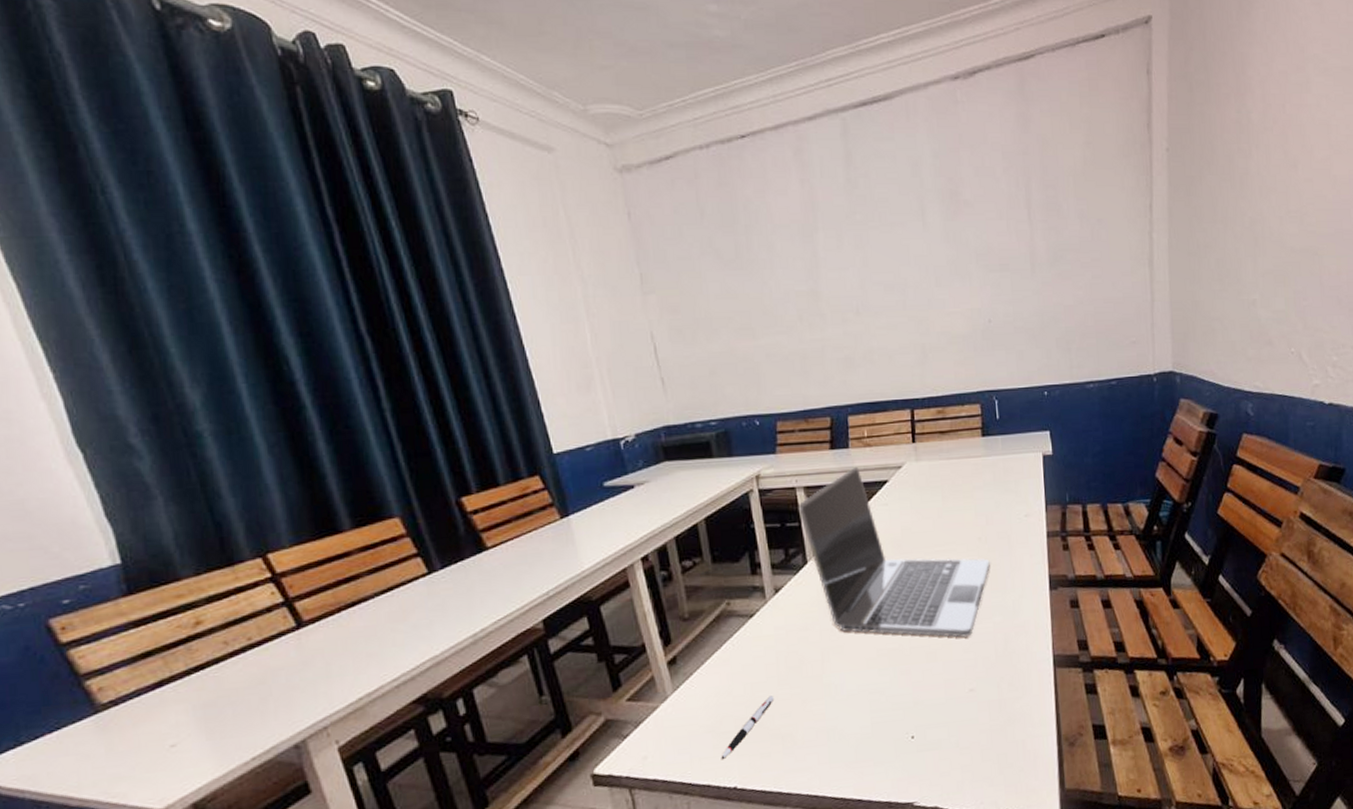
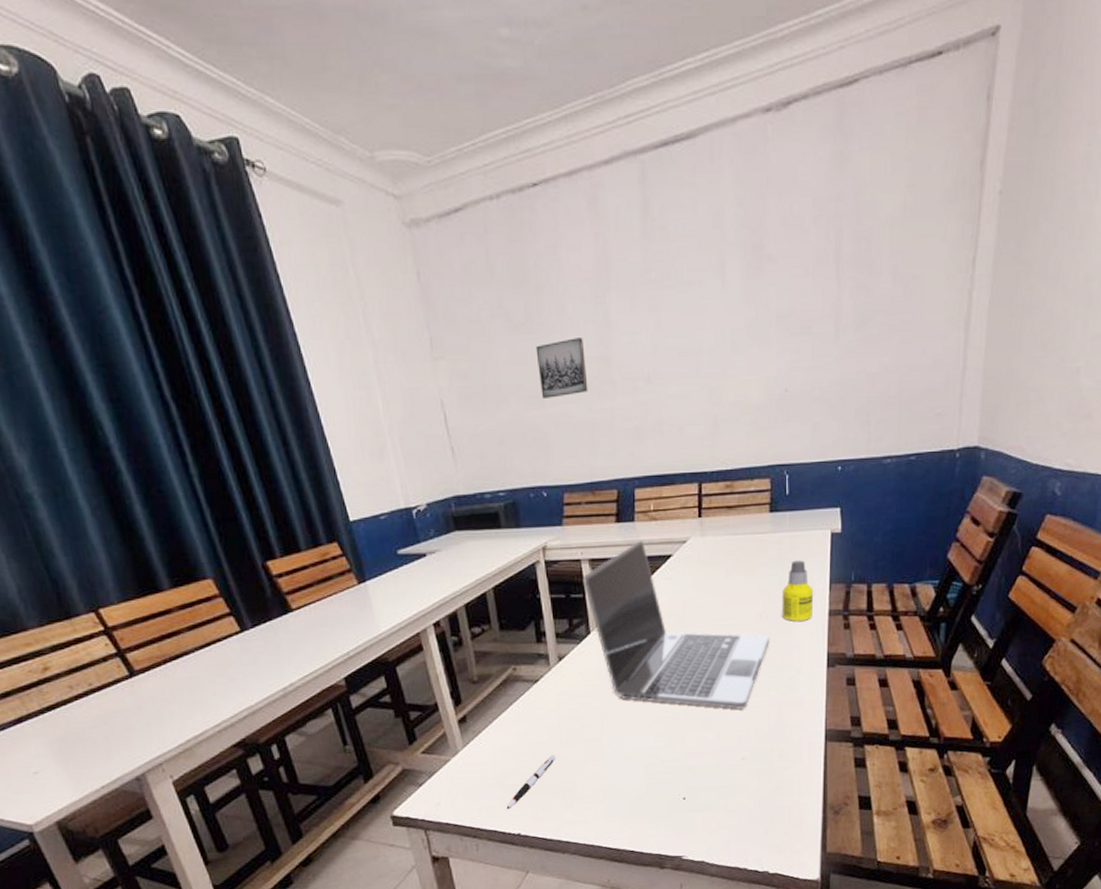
wall art: none [746,273,799,330] -> present [536,338,588,398]
bottle: none [999,482,1031,544] -> present [782,560,814,621]

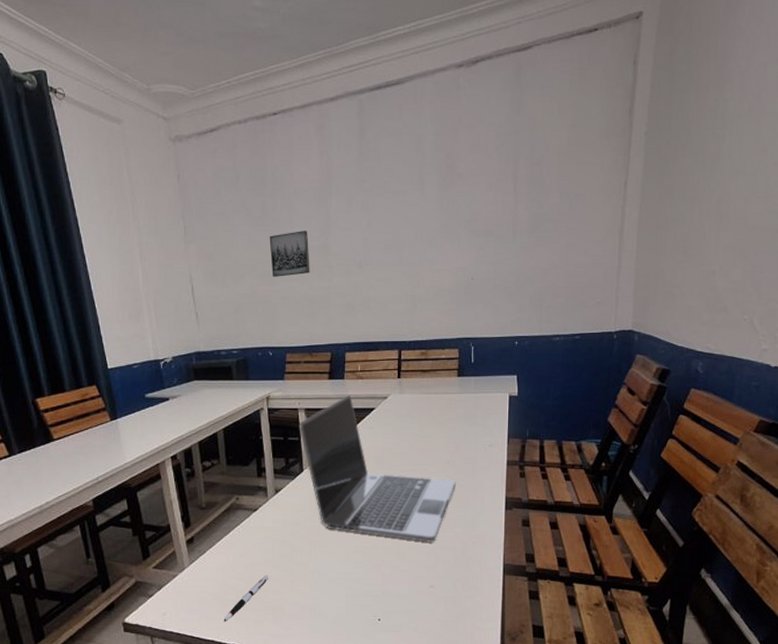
bottle: present [782,560,814,621] -> none [467,417,494,469]

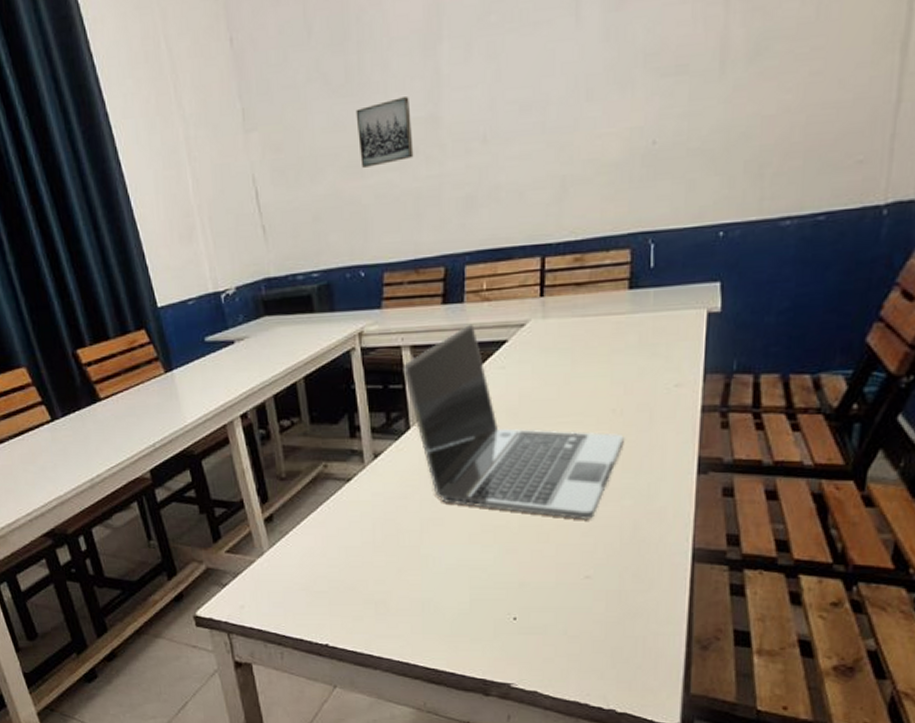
pen: present [223,575,269,621] -> none [314,561,369,617]

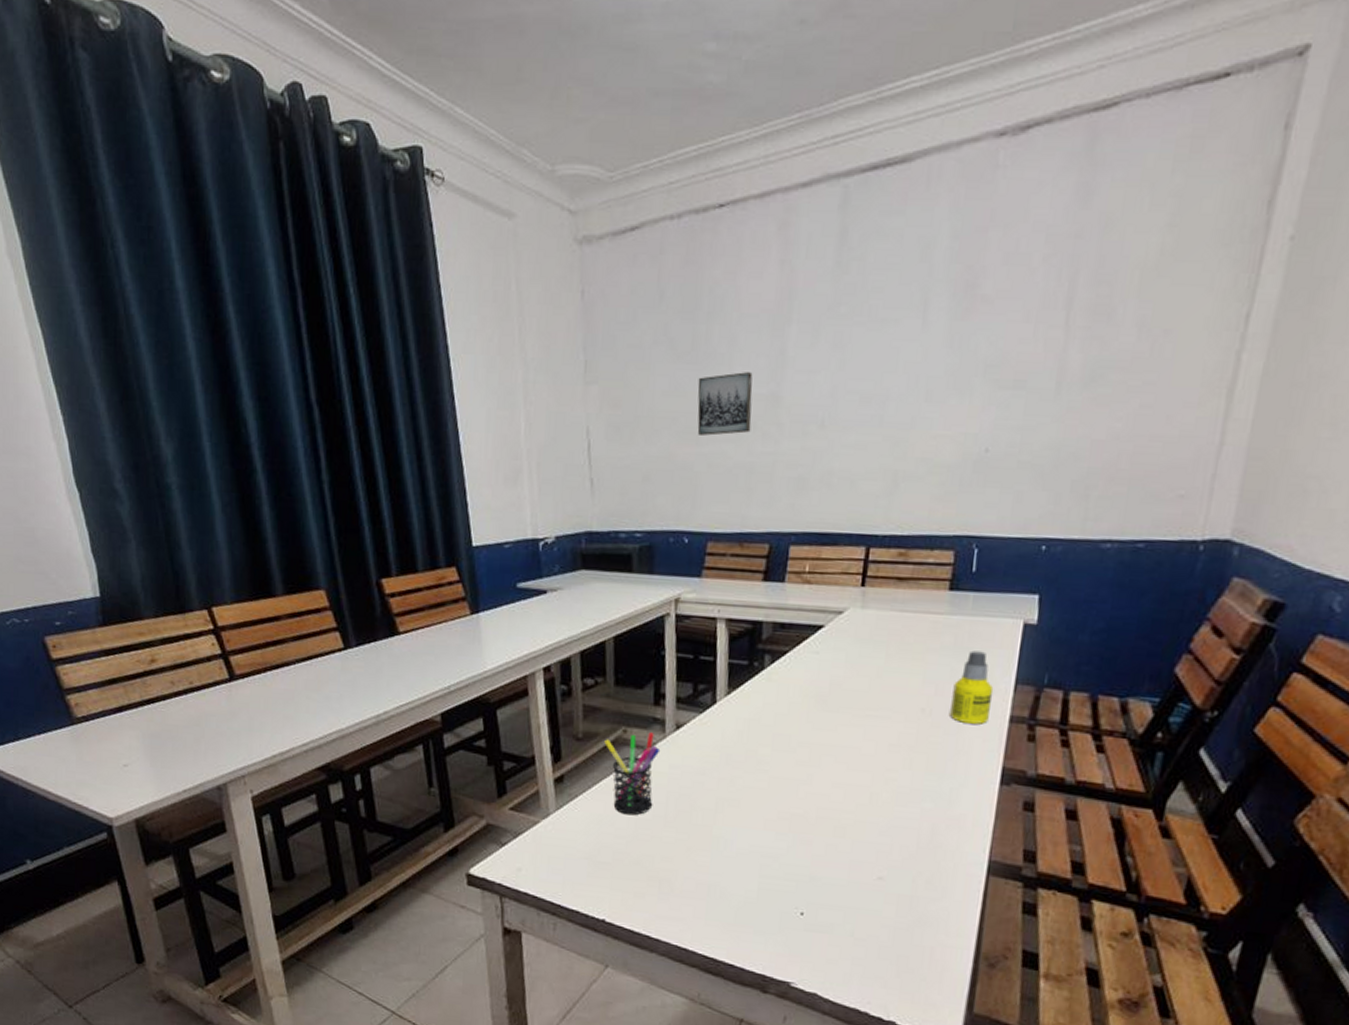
pen holder: none [307,464,362,545] -> present [604,732,661,816]
laptop: present [403,323,626,520] -> none [715,604,932,819]
bottle: none [641,345,683,418] -> present [950,650,994,724]

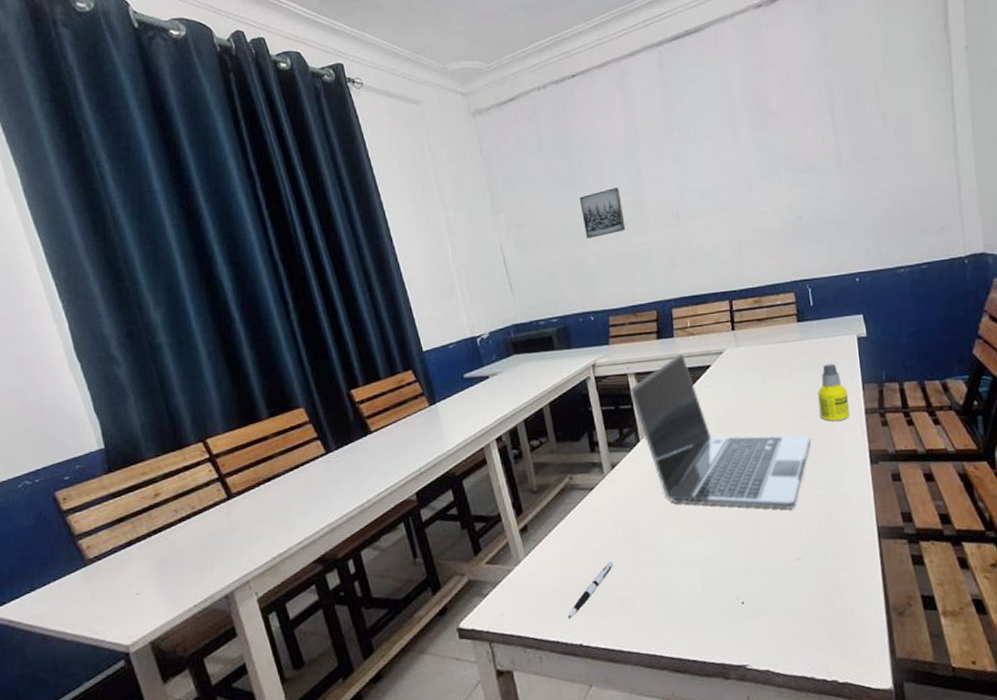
pen: none [593,835,658,889] -> present [568,561,614,618]
pen holder: present [604,732,661,816] -> none [556,475,605,549]
laptop: none [715,604,932,819] -> present [630,353,812,509]

